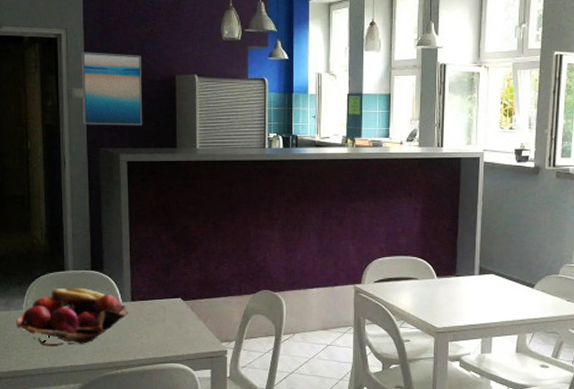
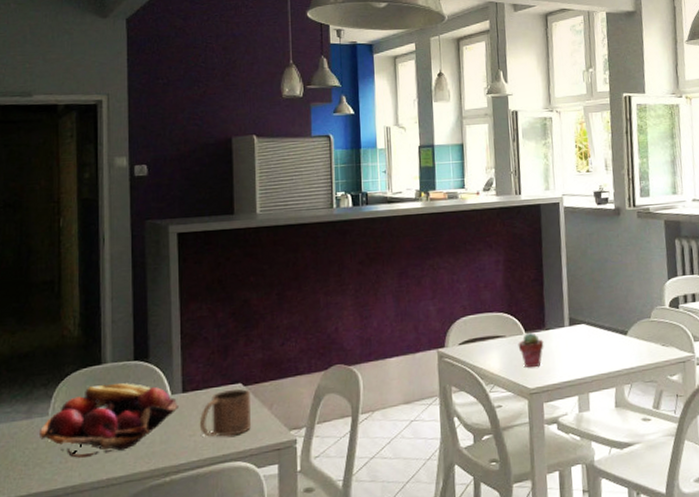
wall art: present [81,52,143,126] -> none [124,117,196,196]
mug: none [145,303,188,342] -> present [199,389,251,437]
potted succulent: none [429,278,454,310] -> present [518,333,544,368]

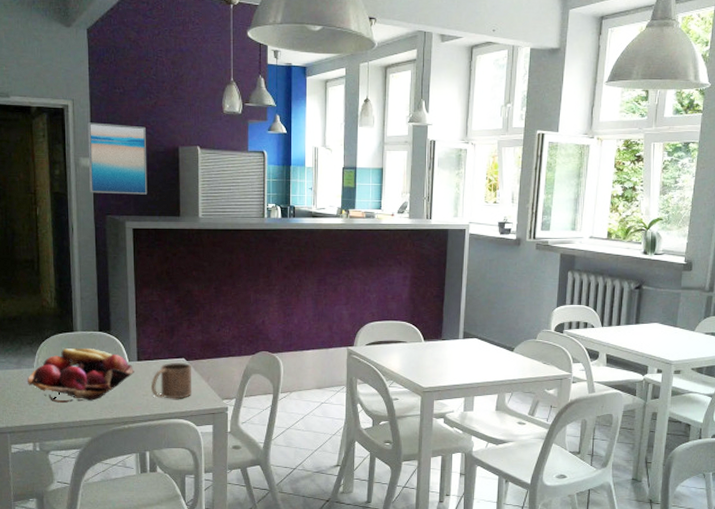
wall art: none [124,117,196,196] -> present [87,122,148,195]
potted succulent: present [518,333,544,368] -> none [417,341,439,371]

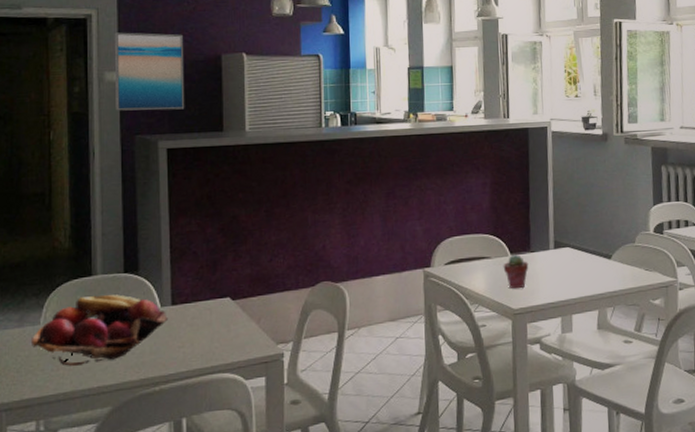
mug: present [150,363,191,399] -> none [188,303,239,349]
potted succulent: none [417,341,439,371] -> present [503,255,529,289]

